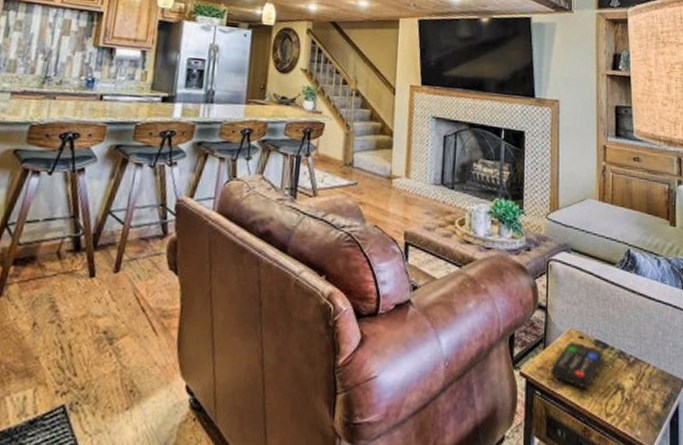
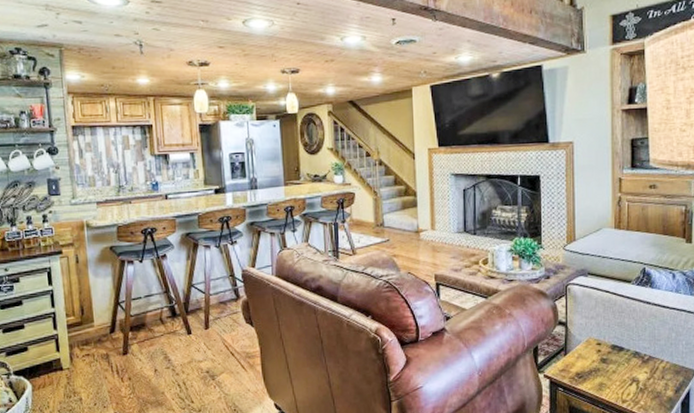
remote control: present [551,342,604,389] -> none [572,348,620,384]

